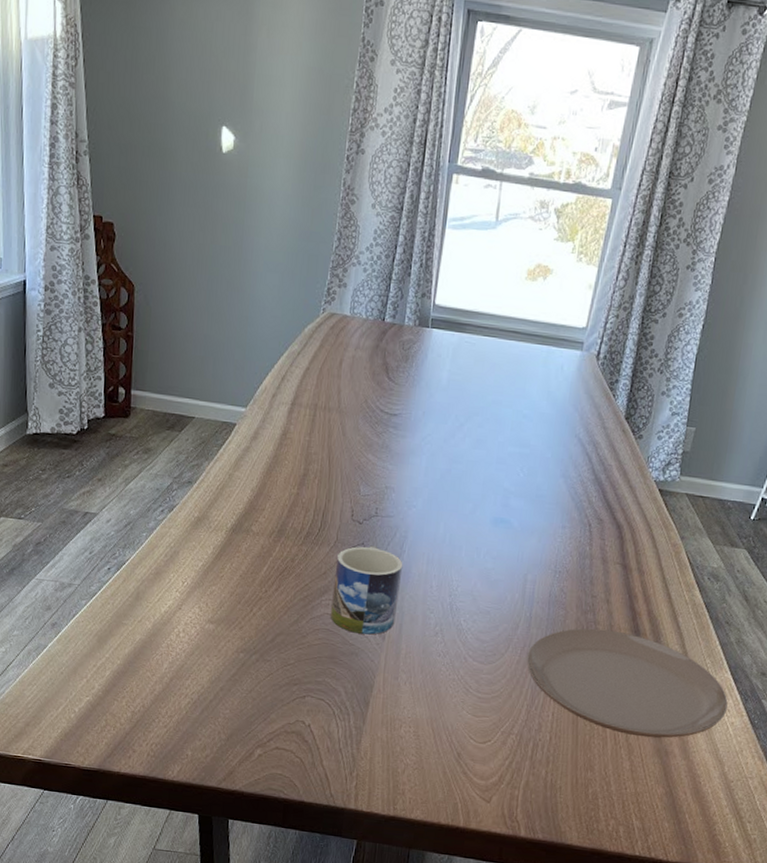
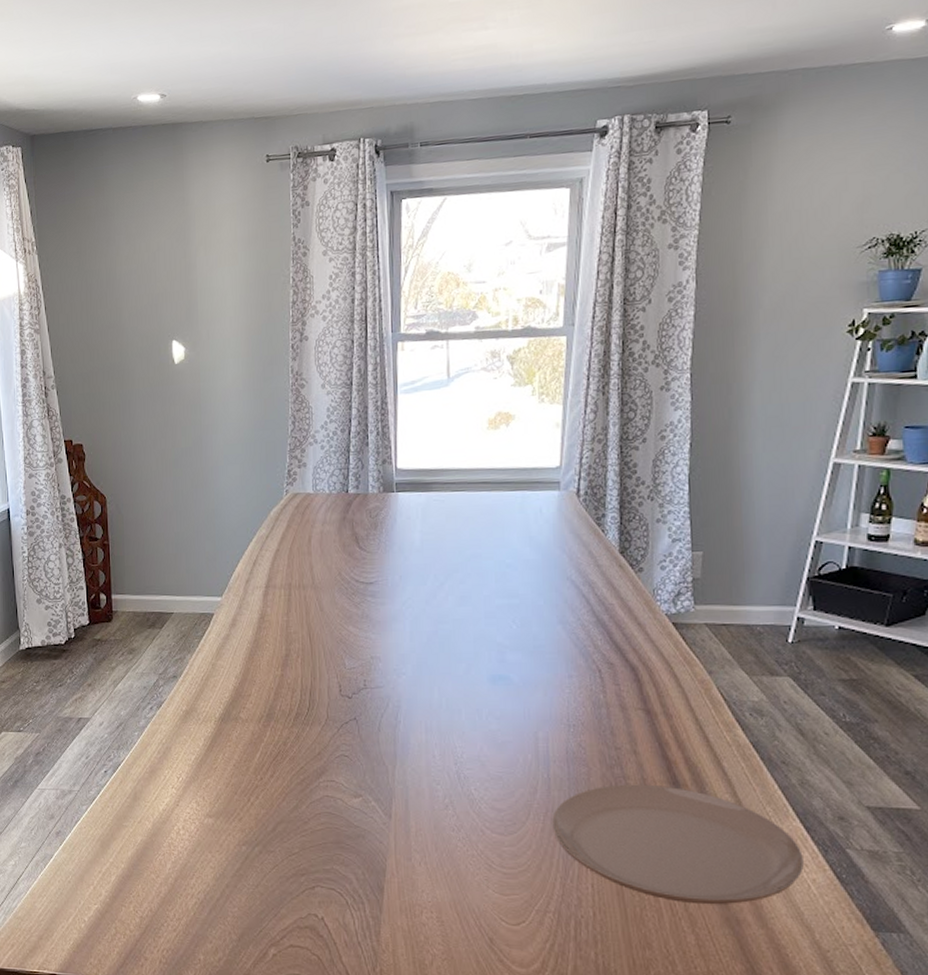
mug: present [330,545,403,635] -> none [329,719,401,814]

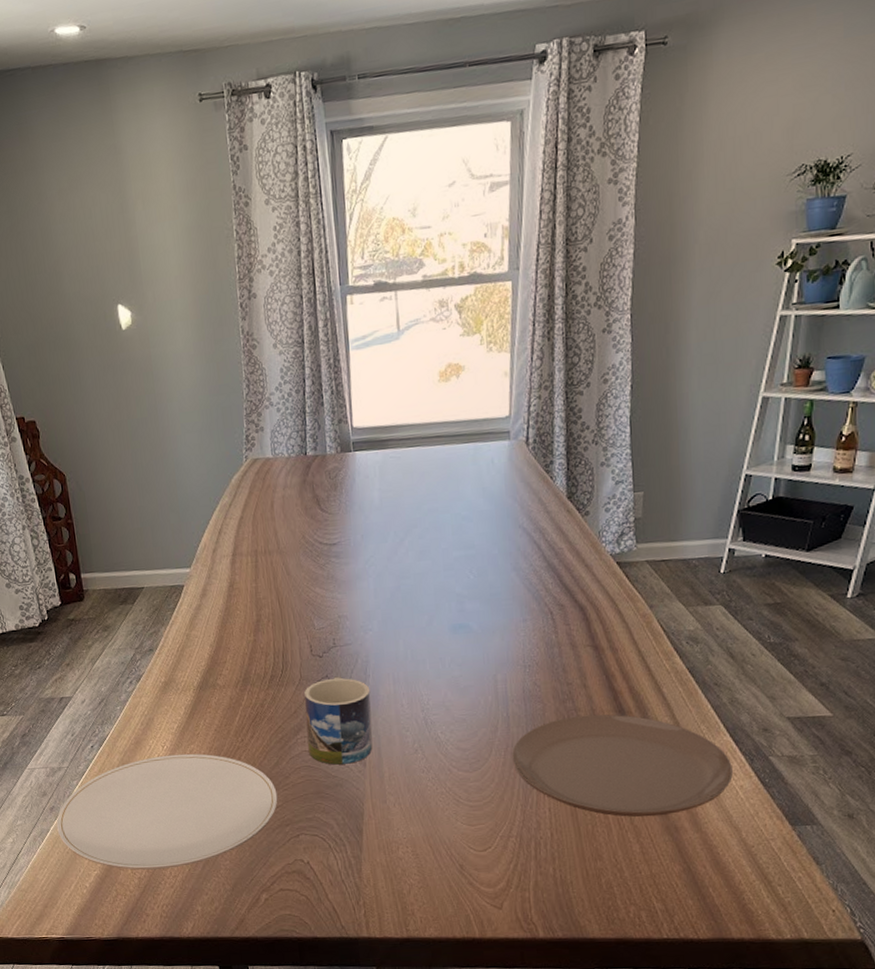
plate: none [61,787,295,910] -> present [56,753,278,870]
mug: none [329,719,401,814] -> present [304,676,373,765]

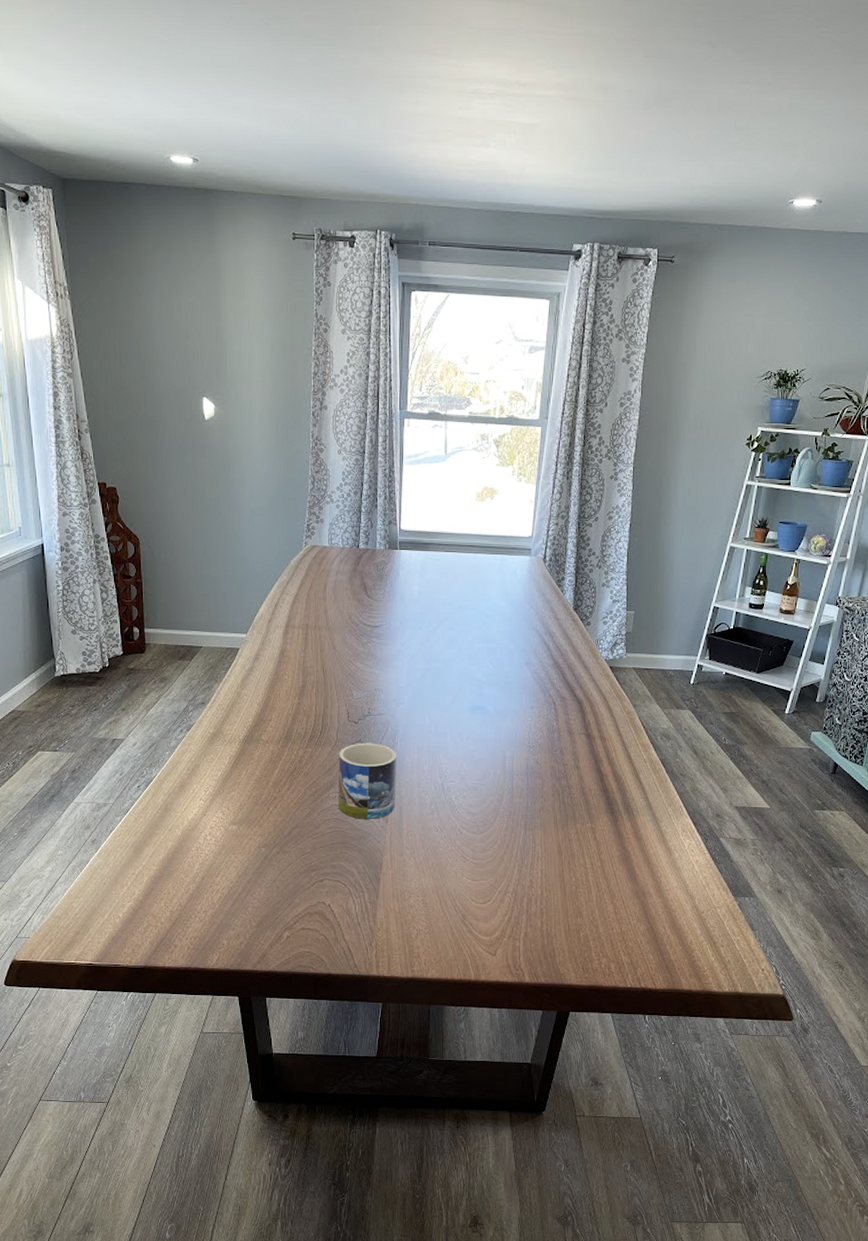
plate: present [56,753,278,870] -> none [96,799,307,904]
plate: present [512,714,733,817] -> none [514,792,691,882]

